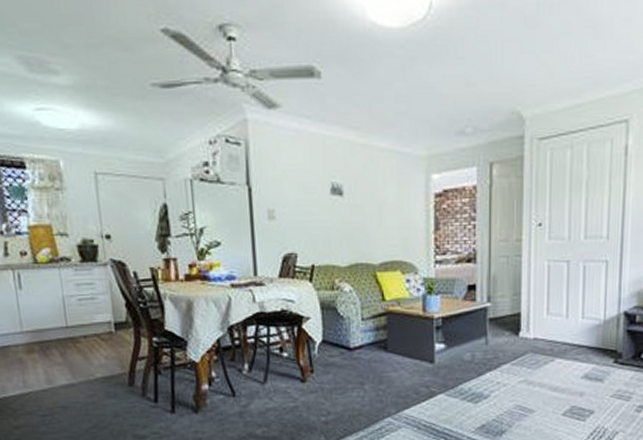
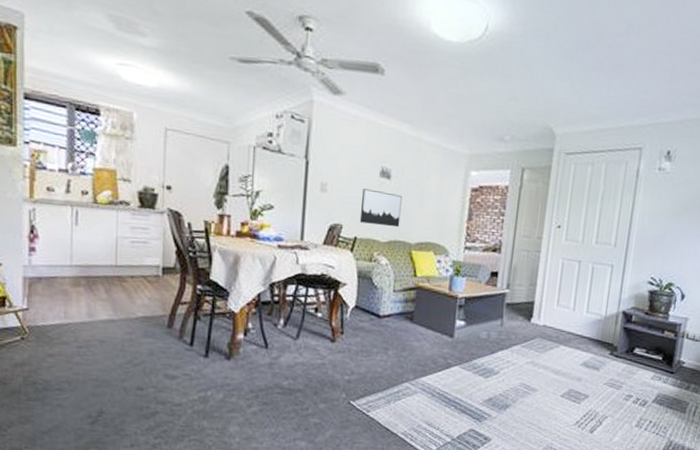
wall art: none [314,210,360,249] -> present [359,188,402,228]

